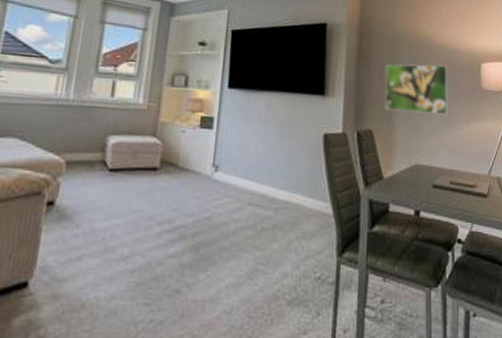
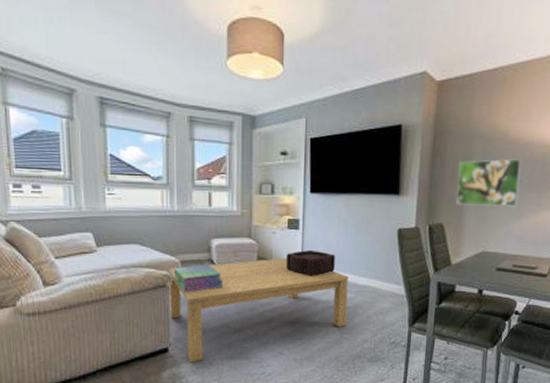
coffee table: none [39,162,267,303] -> present [168,258,348,362]
stack of books: none [51,167,116,204] -> present [172,265,224,293]
decorative container: none [193,153,253,187] -> present [285,249,335,276]

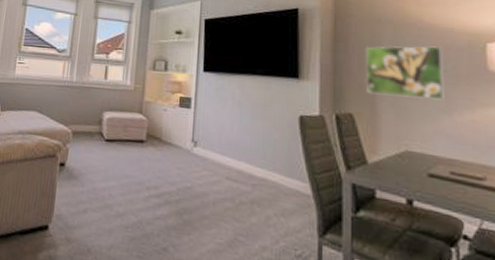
coffee table: present [168,258,348,362] -> none [55,137,243,246]
stack of books: present [172,265,224,293] -> none [62,137,112,166]
decorative container: present [285,249,335,276] -> none [175,131,229,162]

